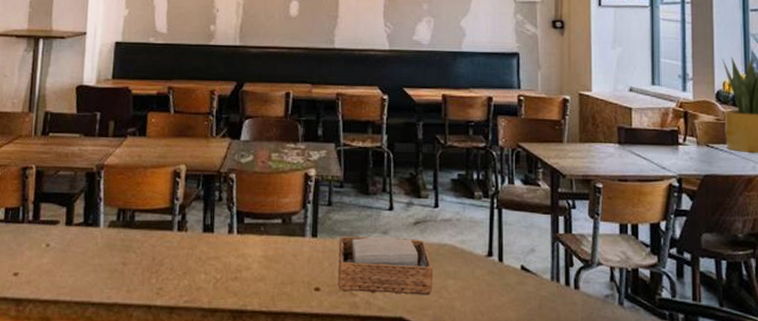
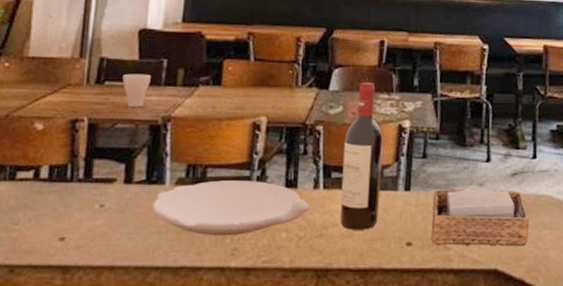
cup: none [63,126,87,156] -> present [122,73,151,108]
bowl: none [89,224,225,276] -> present [152,180,310,236]
wine bottle: none [252,132,291,274] -> present [340,82,384,230]

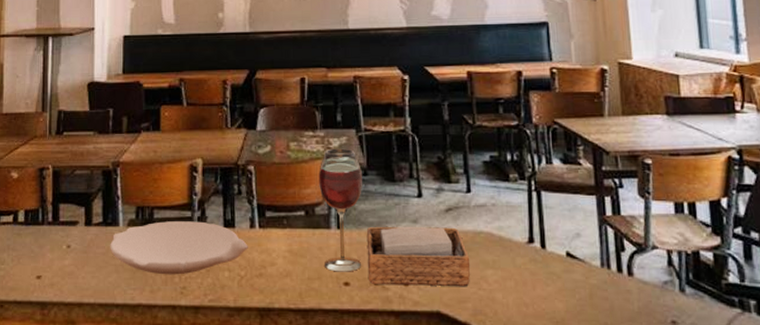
cup: present [122,73,151,108] -> none [77,123,100,155]
wine bottle: present [340,82,384,230] -> none [275,120,315,269]
wineglass: none [388,112,435,233] -> present [319,148,363,272]

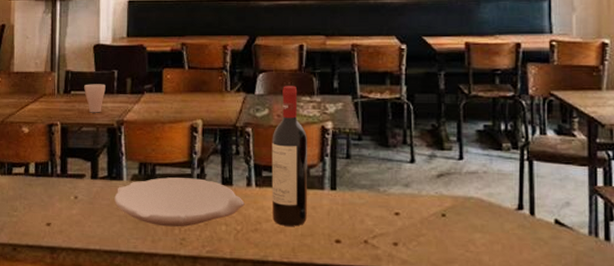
cup: none [77,123,100,155] -> present [84,84,106,113]
wine bottle: none [275,120,315,269] -> present [271,86,308,226]
wineglass: present [319,148,363,272] -> none [314,113,357,231]
napkin holder: present [366,226,471,287] -> none [358,189,459,249]

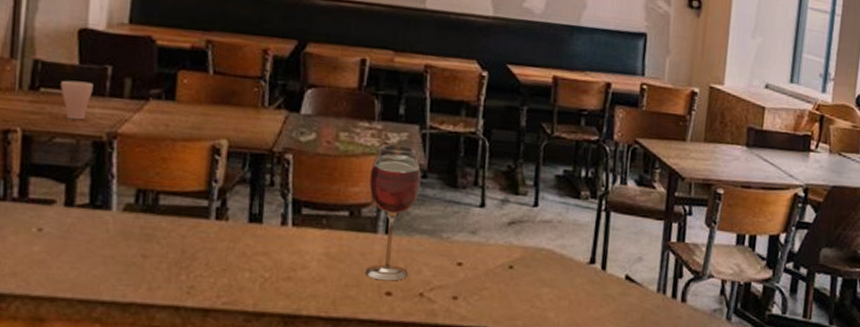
bowl: present [114,177,245,227] -> none [97,209,277,273]
wine bottle: present [271,86,308,226] -> none [310,106,363,275]
wineglass: none [314,113,357,231] -> present [366,144,422,281]

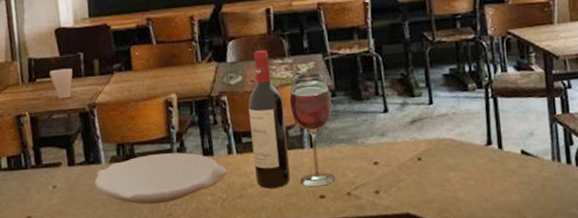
bowl: none [97,209,277,273] -> present [94,152,228,205]
wine bottle: none [310,106,363,275] -> present [248,50,291,189]

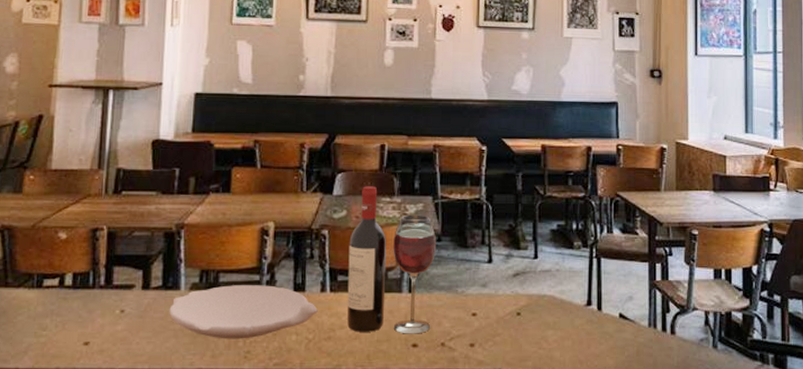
cup: present [49,68,73,99] -> none [138,183,164,216]

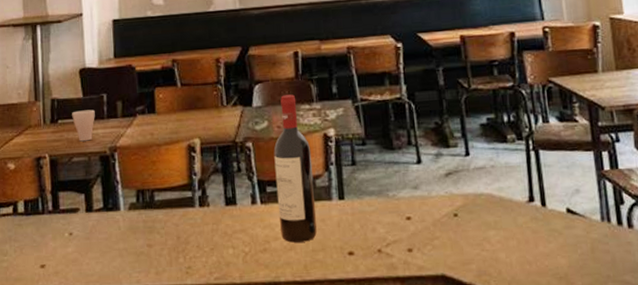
cup: none [138,183,164,216] -> present [72,109,95,142]
bowl: present [169,285,318,339] -> none [112,201,251,256]
wineglass: present [393,214,437,334] -> none [317,119,364,242]

